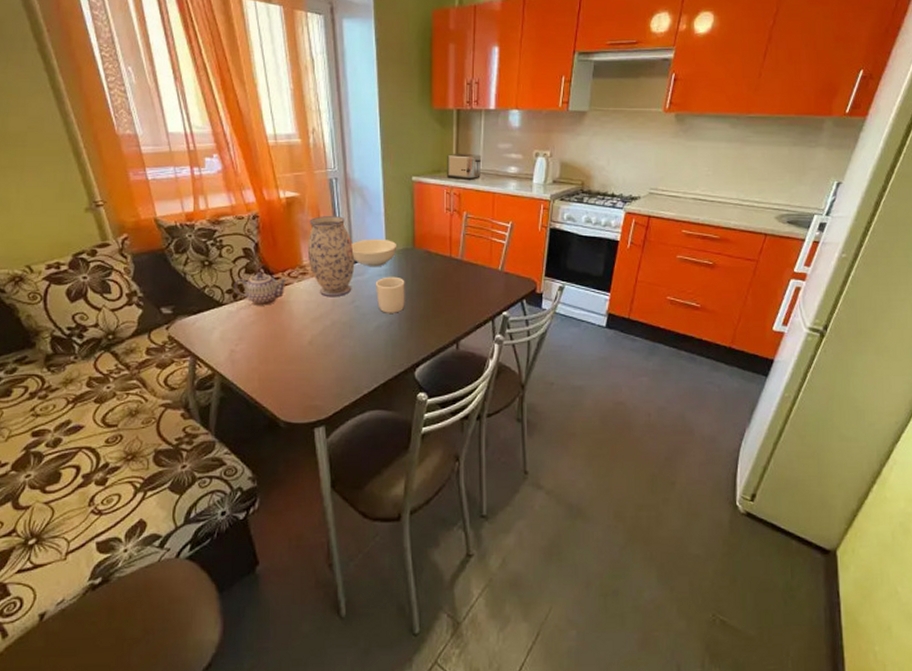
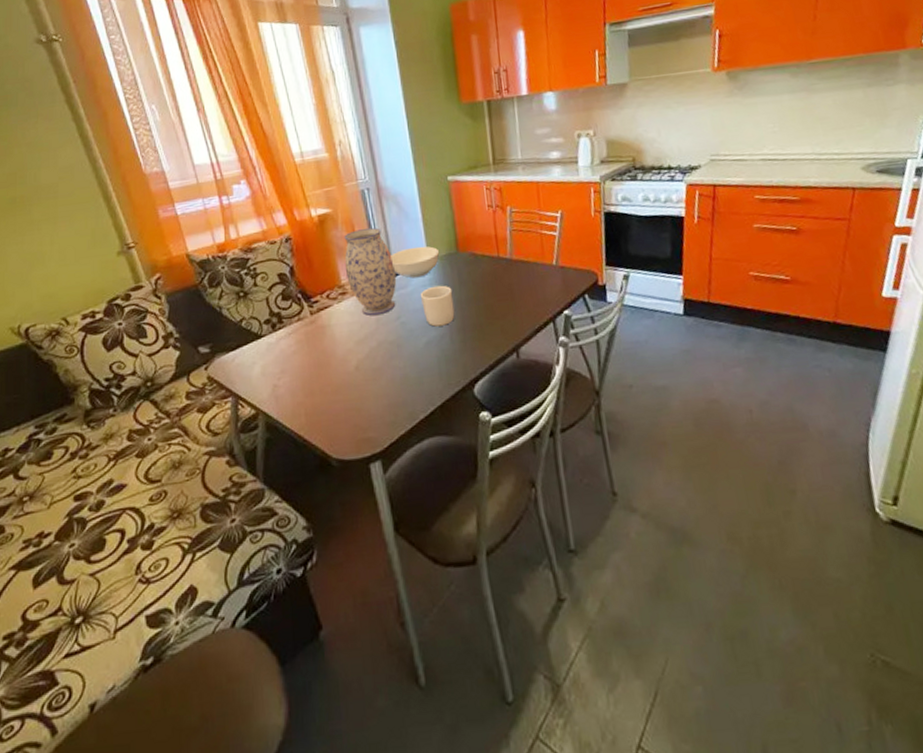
teapot: present [234,272,288,306] -> none [271,297,327,334]
toaster: present [446,153,482,181] -> none [481,143,521,174]

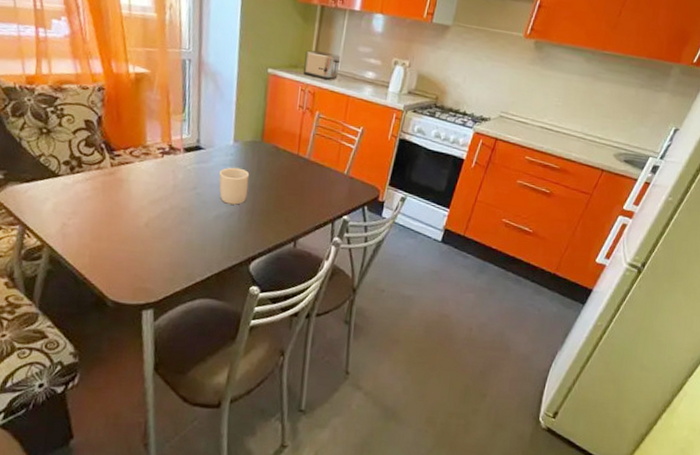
vase: present [344,227,397,316] -> none [152,96,201,182]
bowl: present [390,246,440,279] -> none [198,126,246,157]
toaster: none [481,143,521,174] -> present [302,49,341,81]

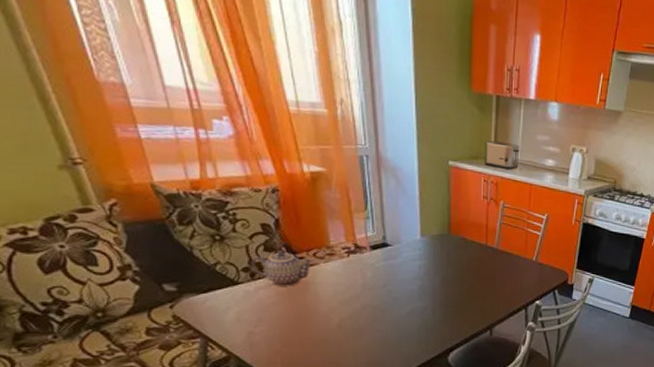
teapot: none [71,147,130,182] -> present [251,251,314,286]
mug: present [218,167,250,205] -> none [408,261,440,299]

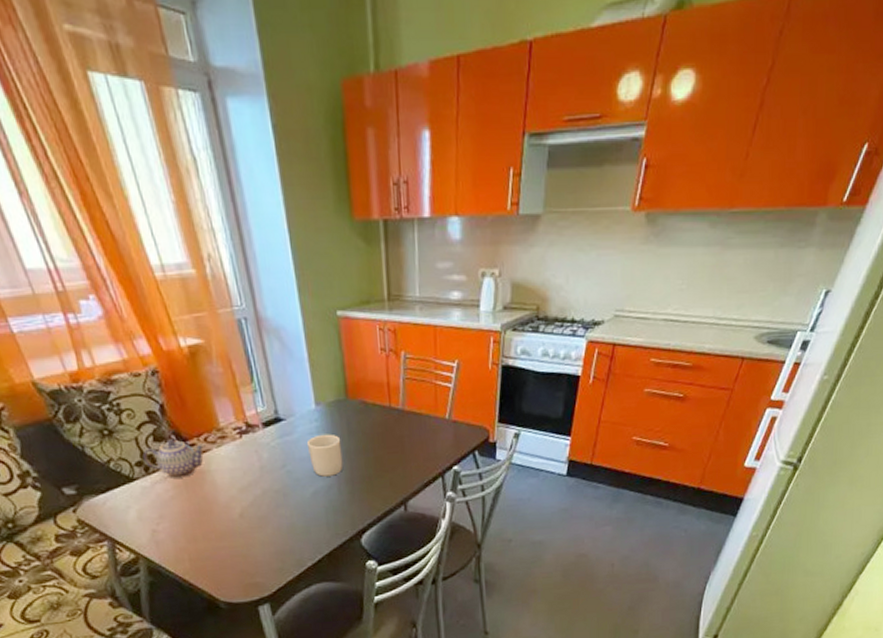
mug: none [408,261,440,299] -> present [306,434,344,477]
toaster: present [484,140,520,170] -> none [375,277,419,313]

